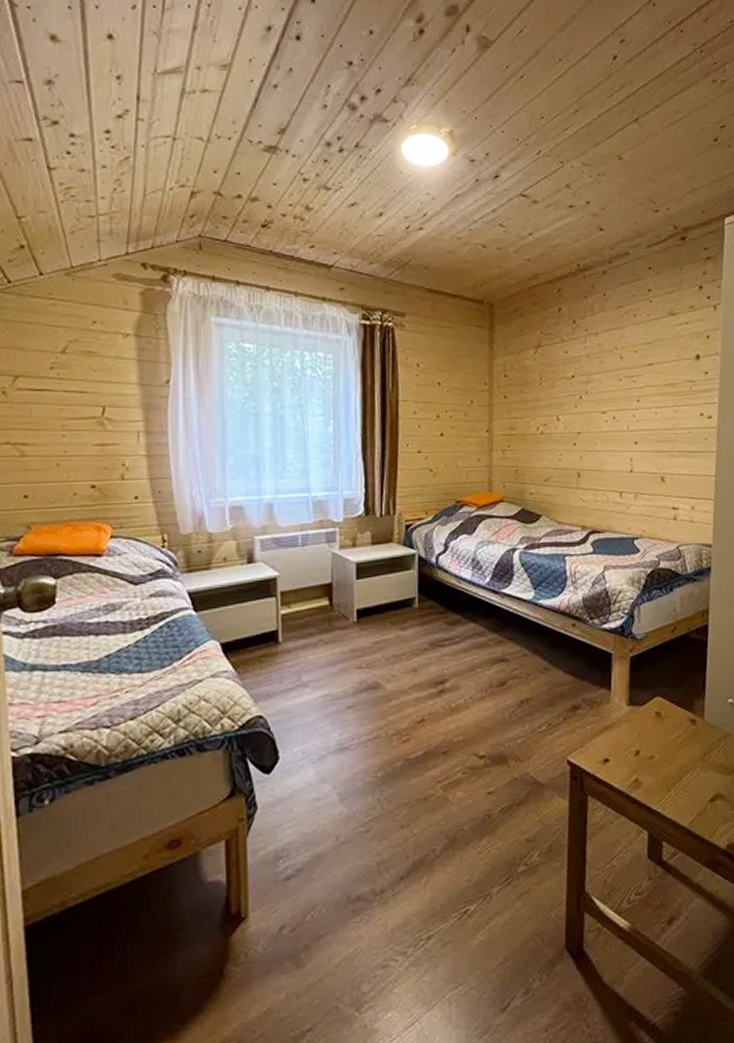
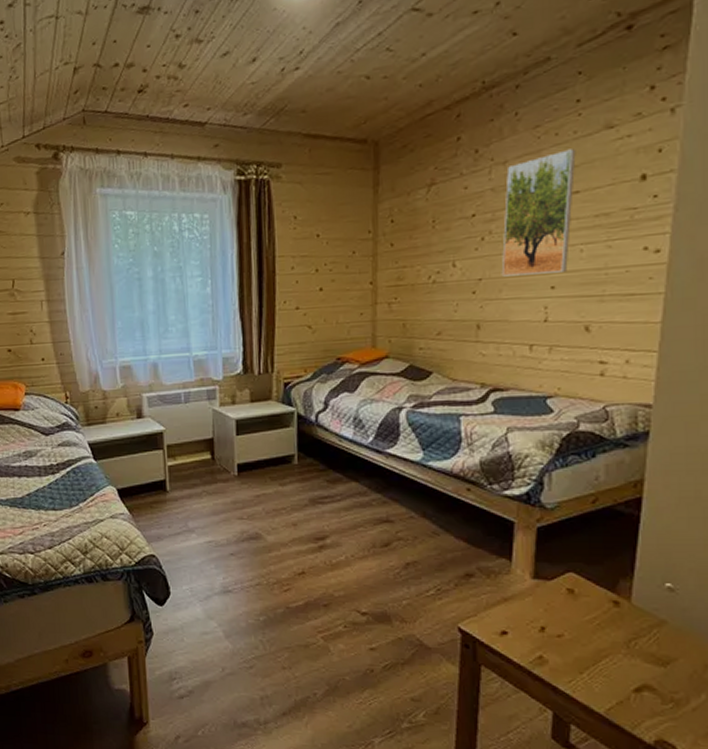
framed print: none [596,328,650,432] -> present [501,148,576,277]

